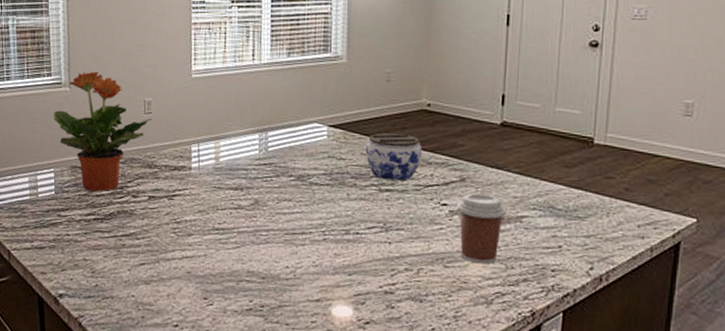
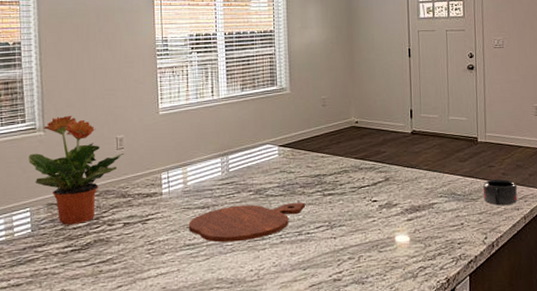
cutting board: none [218,191,357,233] -> present [188,202,306,243]
jar: present [366,133,423,181] -> none [310,146,355,186]
coffee cup: present [457,193,506,265] -> none [384,188,421,246]
mug: none [593,194,646,231] -> present [483,179,518,206]

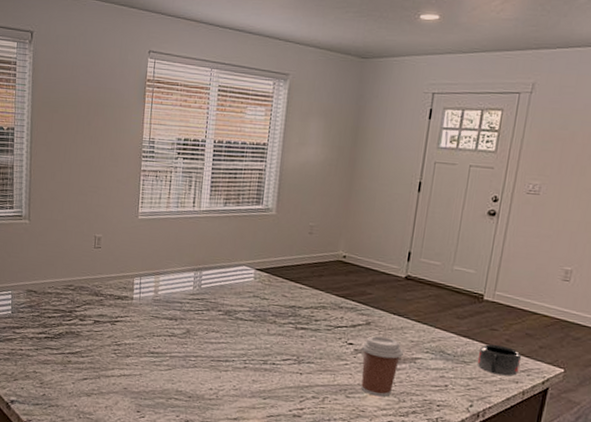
potted plant: present [29,115,125,225] -> none [13,207,102,314]
cutting board: present [188,202,306,243] -> none [154,322,276,360]
coffee cup: none [384,188,421,246] -> present [361,335,404,397]

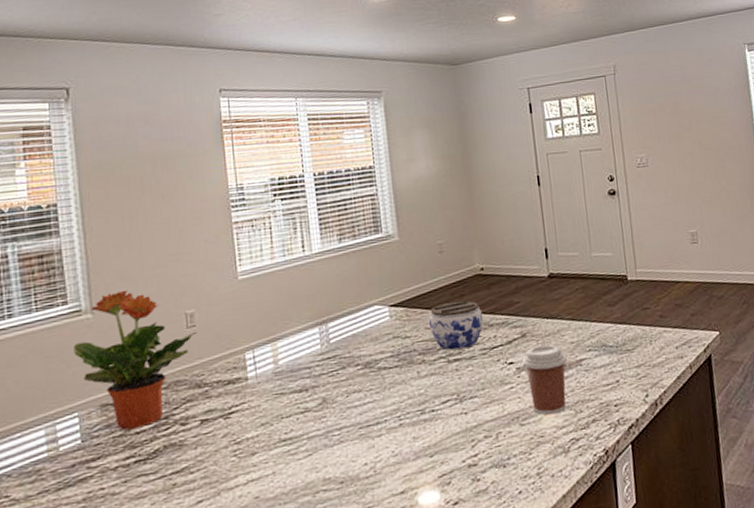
potted plant: none [13,207,102,314] -> present [74,289,198,431]
jar: none [286,278,336,321] -> present [429,300,483,350]
mug: present [477,344,522,376] -> none [638,323,680,355]

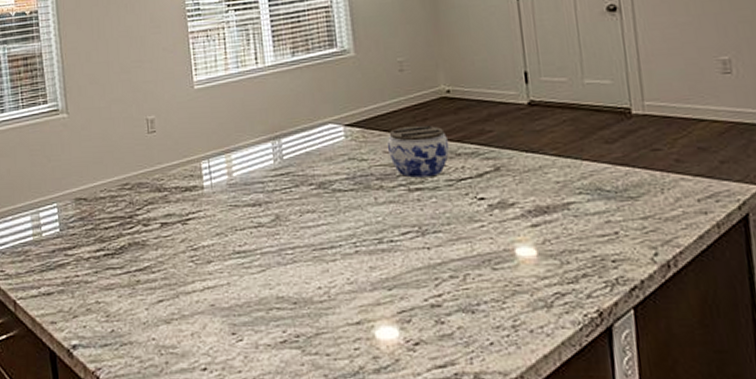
potted plant: present [74,289,198,431] -> none [53,93,158,224]
coffee cup: present [522,344,567,415] -> none [495,182,551,262]

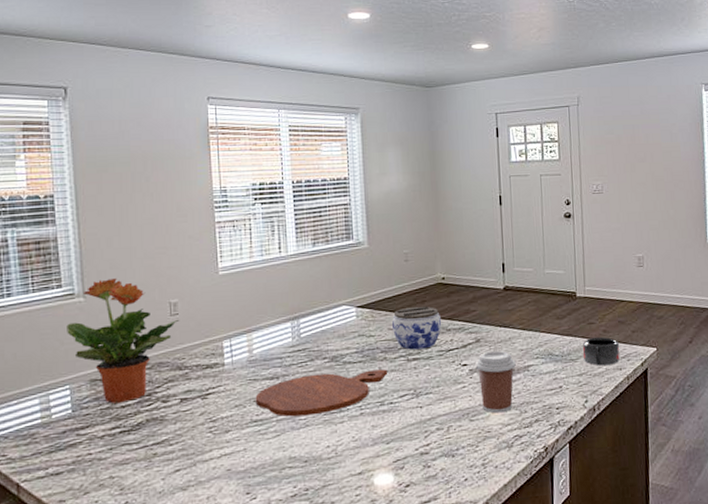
potted plant: none [53,93,158,224] -> present [67,277,180,404]
cutting board: none [237,200,386,250] -> present [255,369,388,417]
coffee cup: none [495,182,551,262] -> present [475,350,516,413]
mug: none [645,168,703,207] -> present [582,337,620,366]

